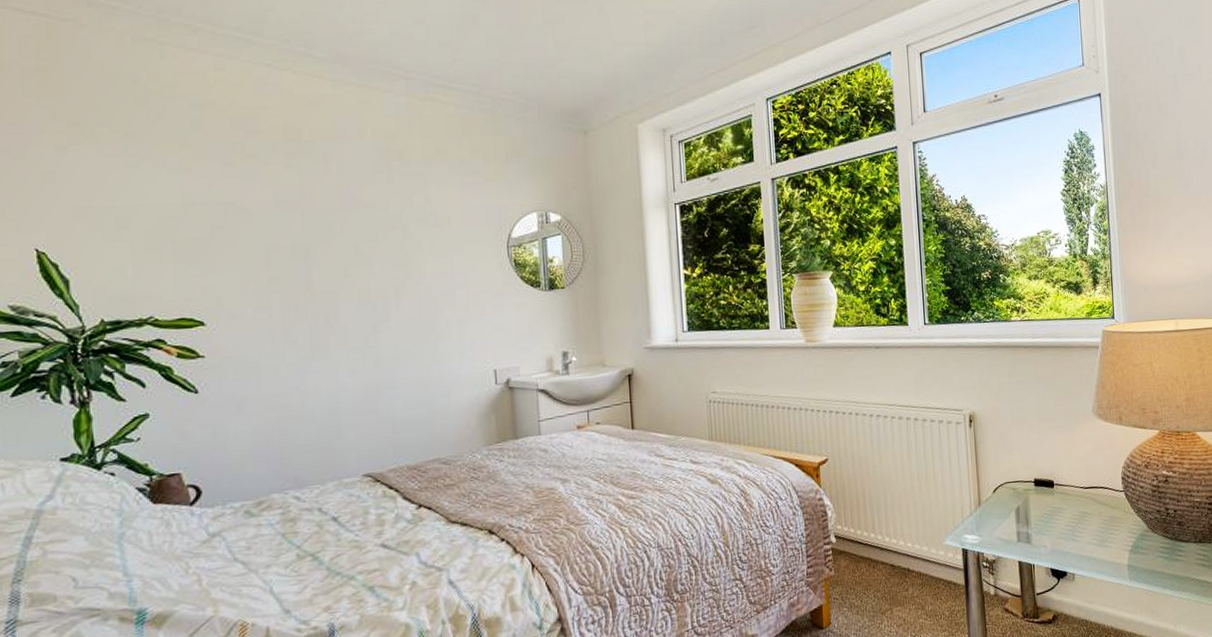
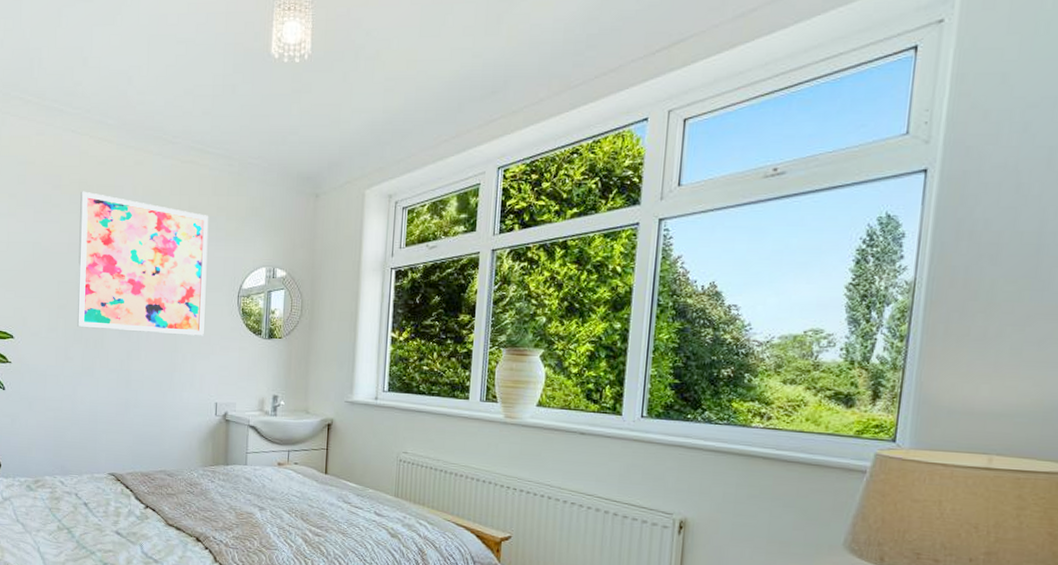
wall art: none [287,136,471,302] -> present [76,191,209,336]

